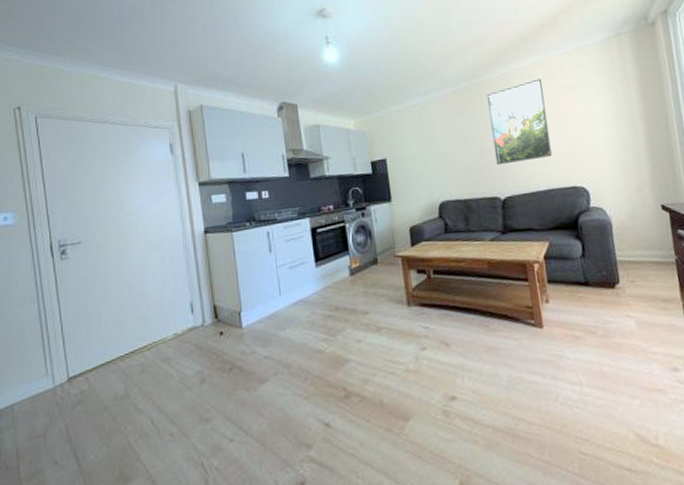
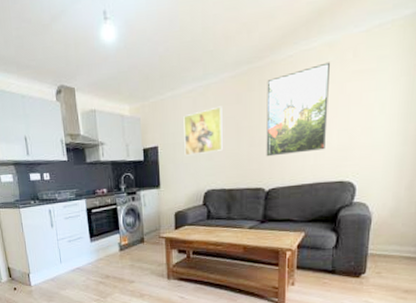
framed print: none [410,118,453,168] -> present [183,106,223,156]

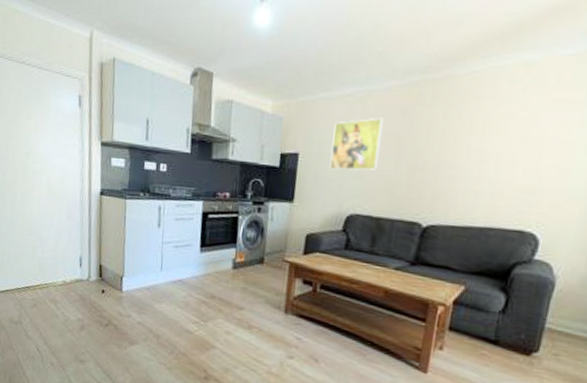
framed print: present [266,62,330,157] -> none [429,85,525,189]

